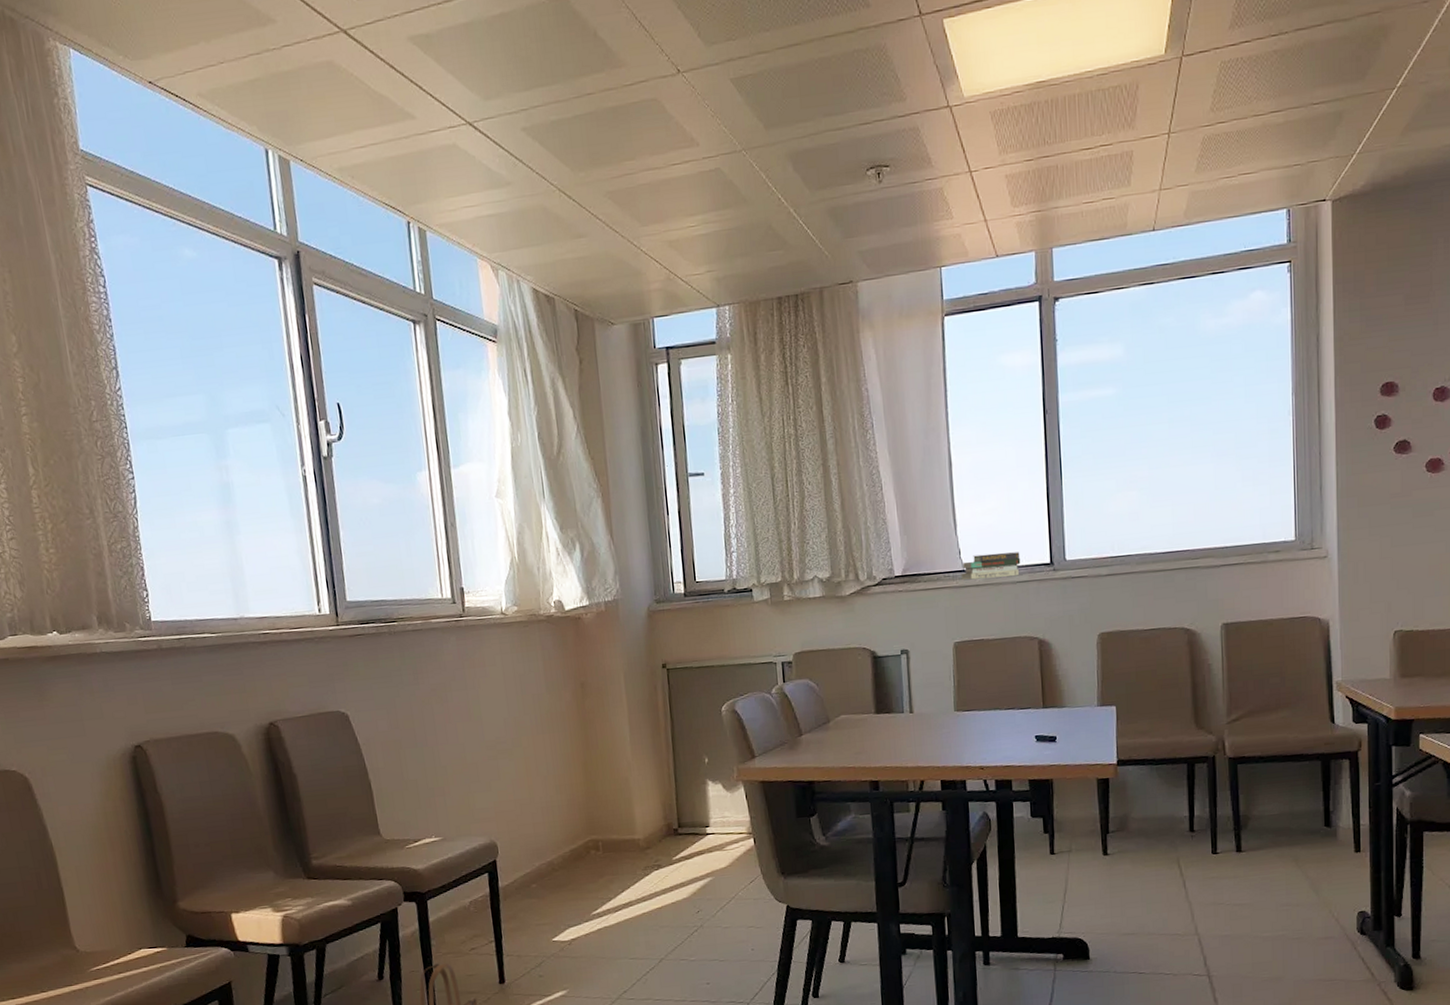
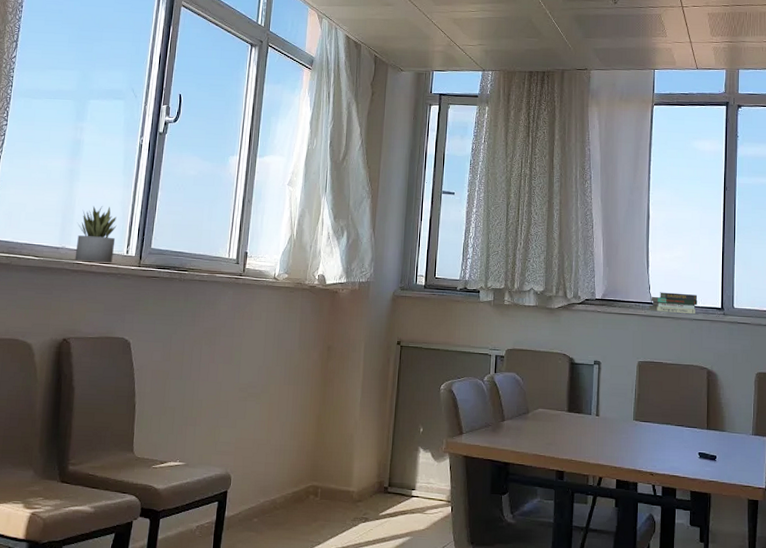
succulent plant: none [252,559,305,630] -> present [74,206,117,263]

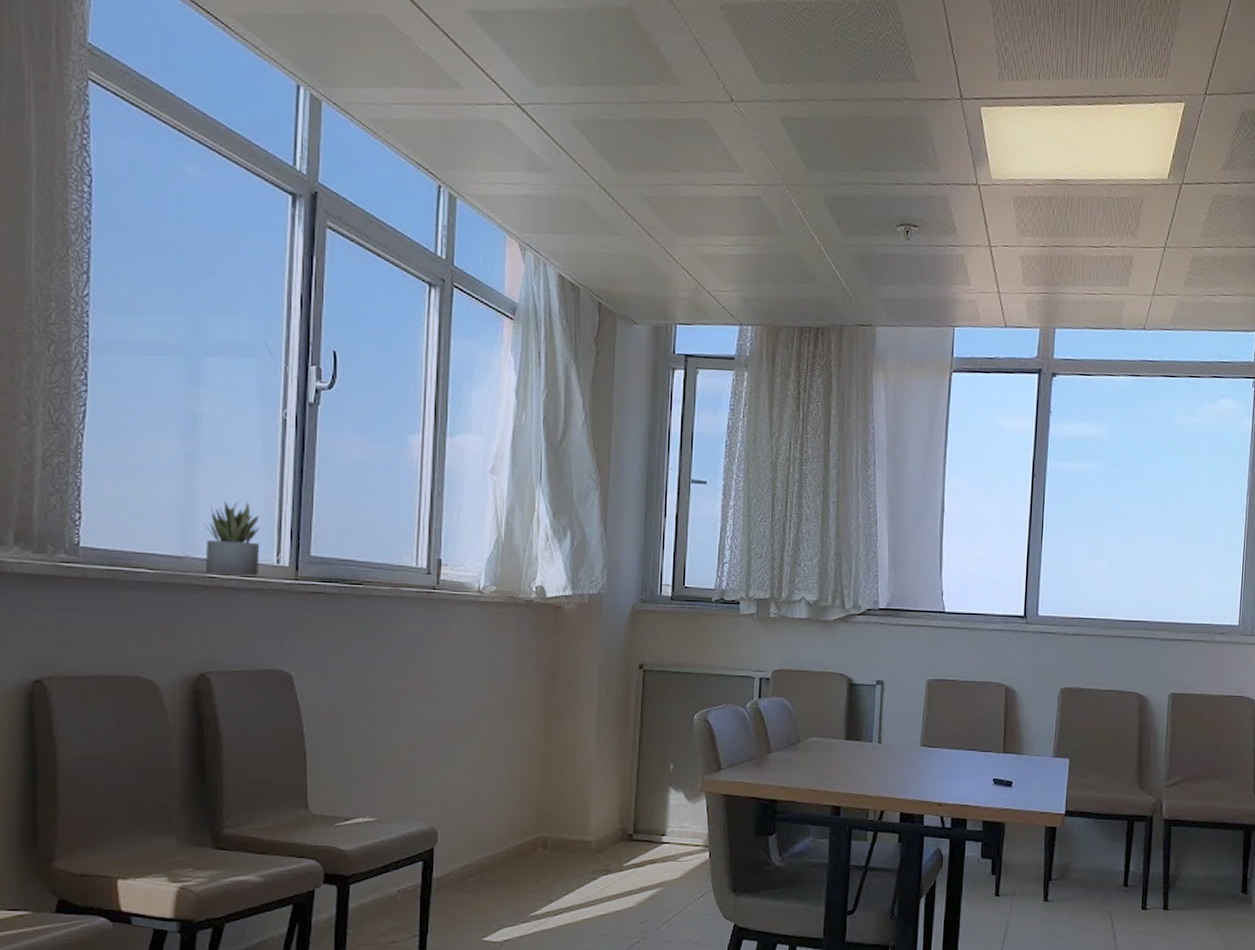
books: present [649,292,698,315] -> none [941,599,998,624]

